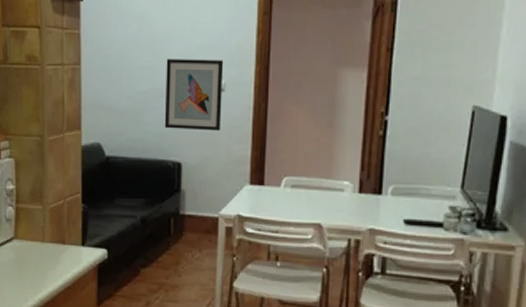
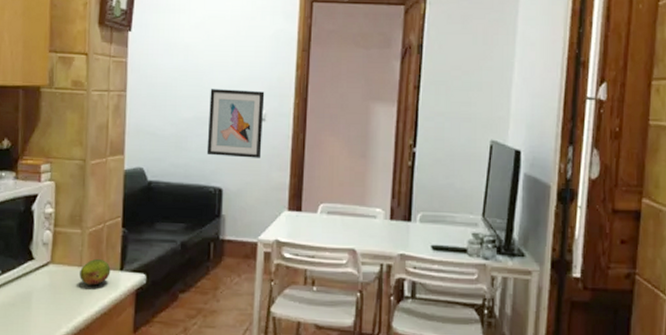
fruit: none [43,234,73,260] -> present [80,258,111,286]

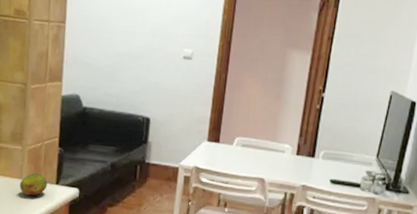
wall art: present [206,89,265,158] -> none [137,26,193,93]

